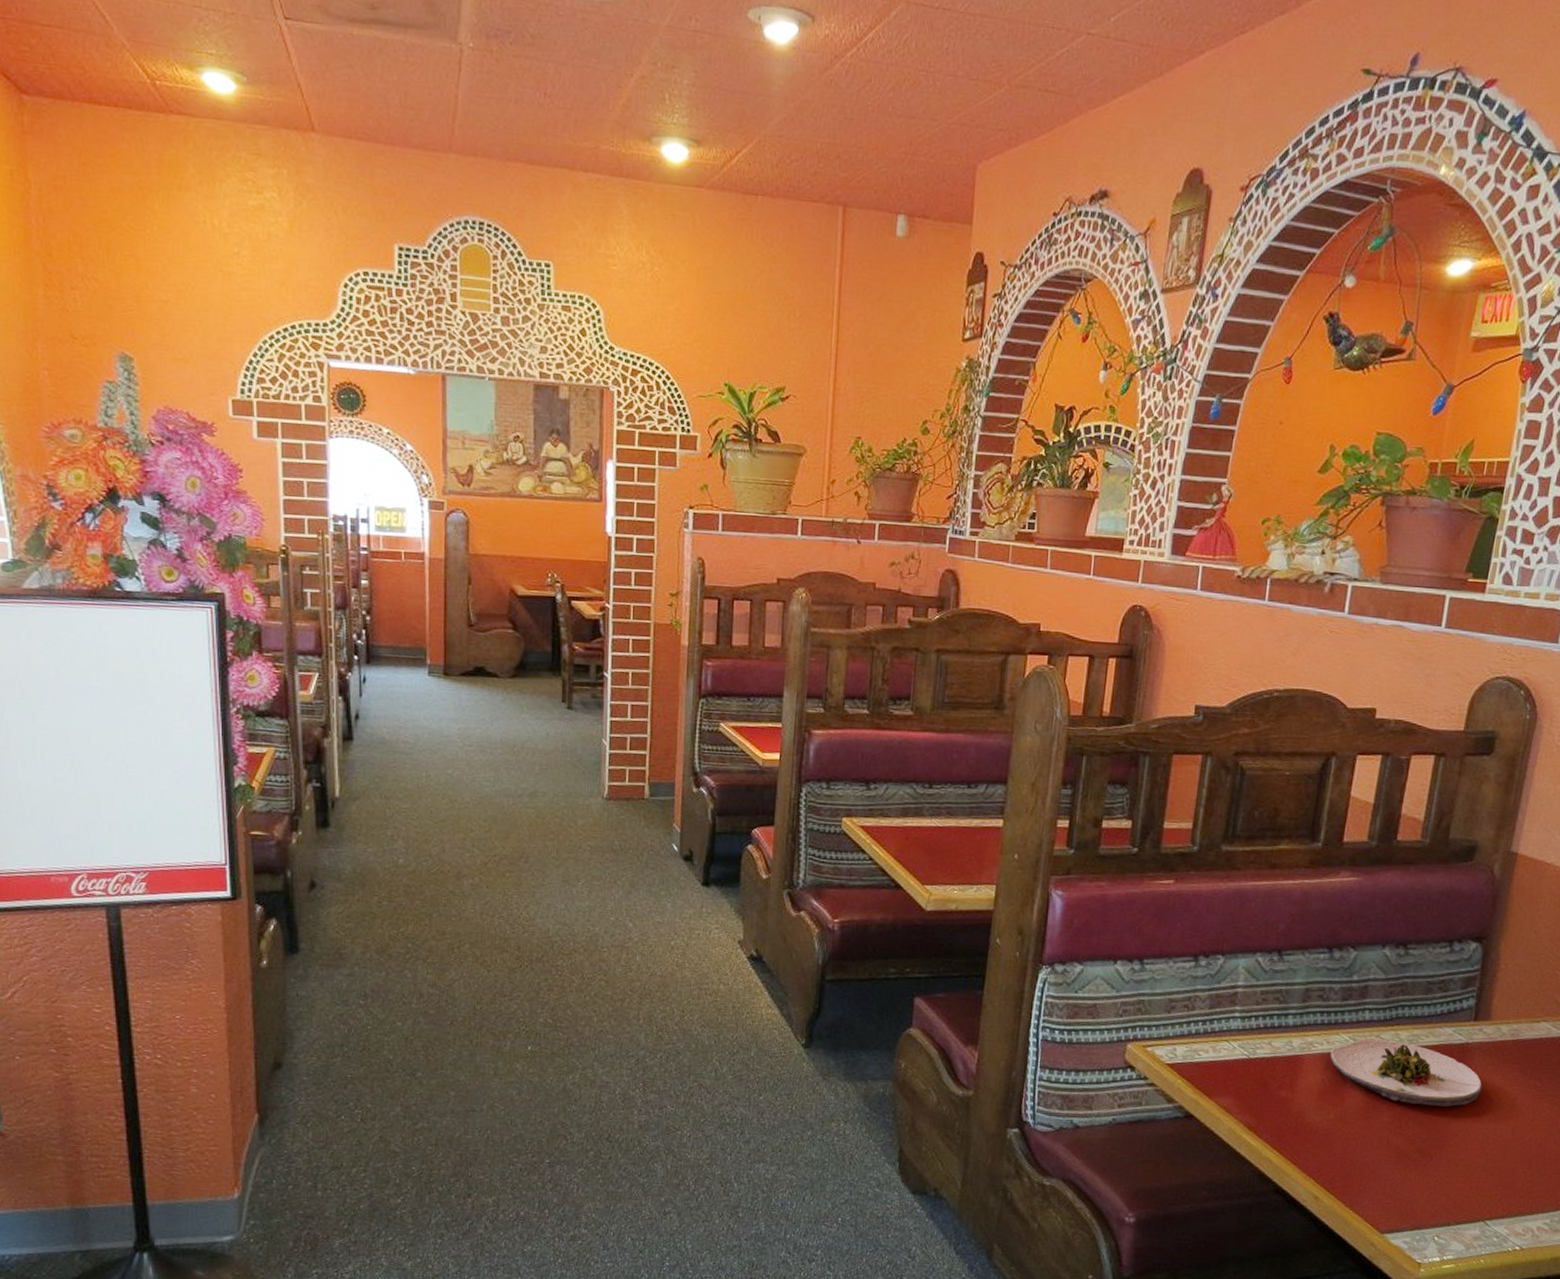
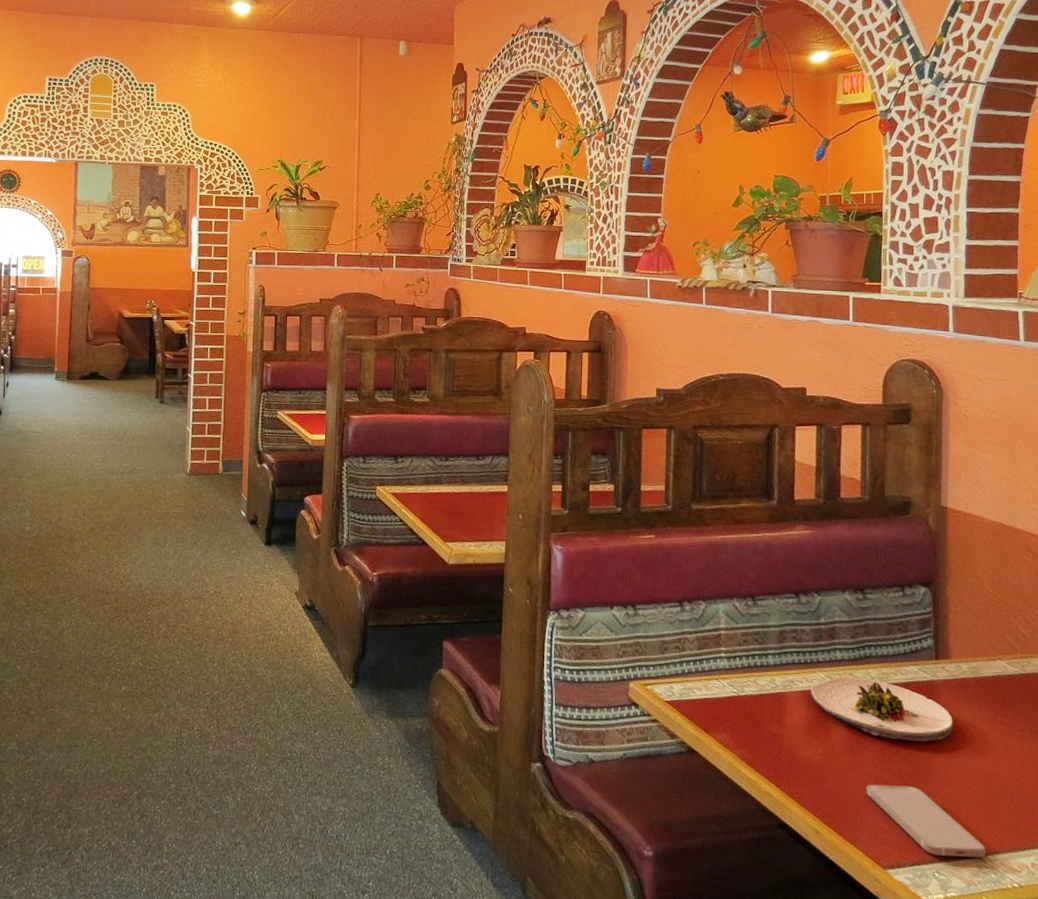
smartphone: none [1375,1149,1493,1222] -> present [866,784,986,858]

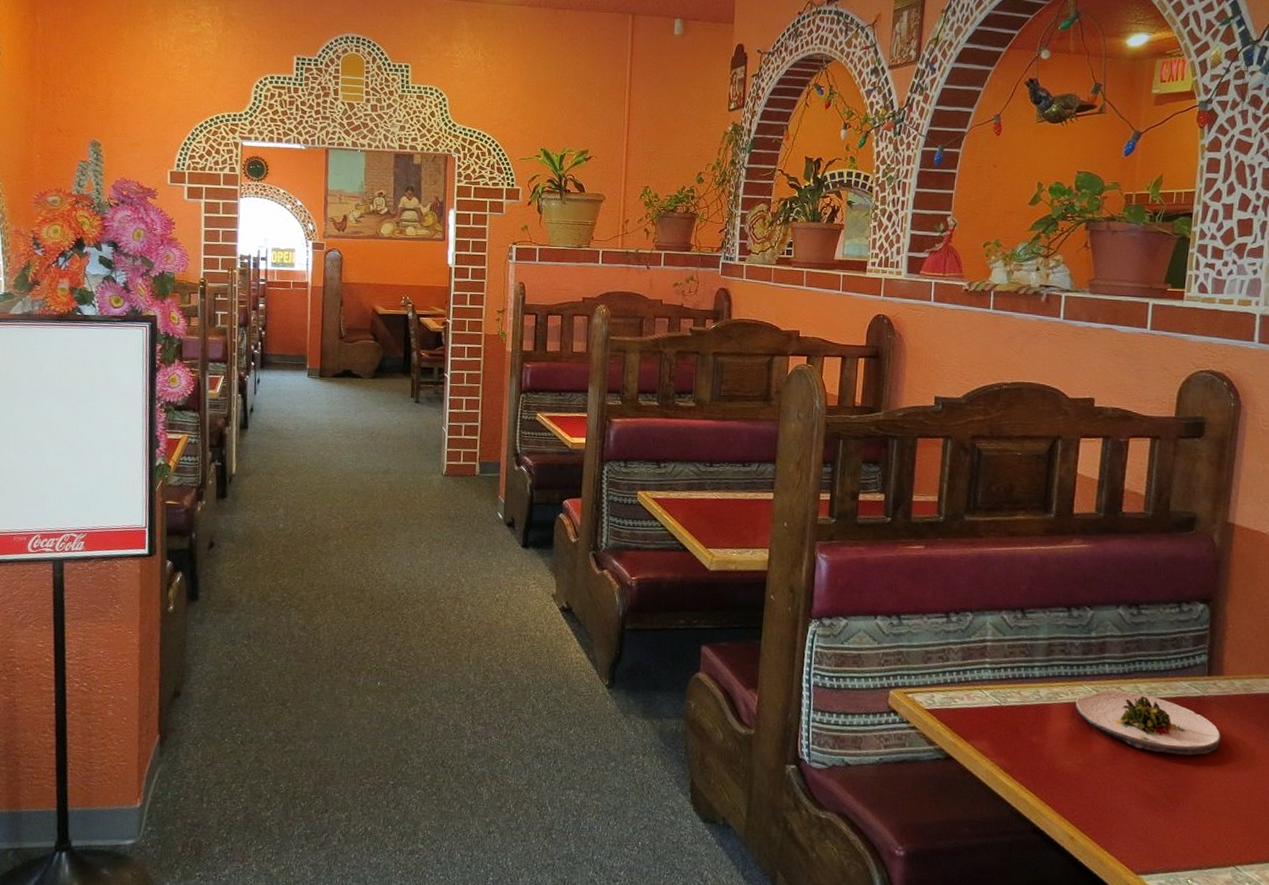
smartphone: present [866,784,986,858] -> none [1125,794,1243,867]

